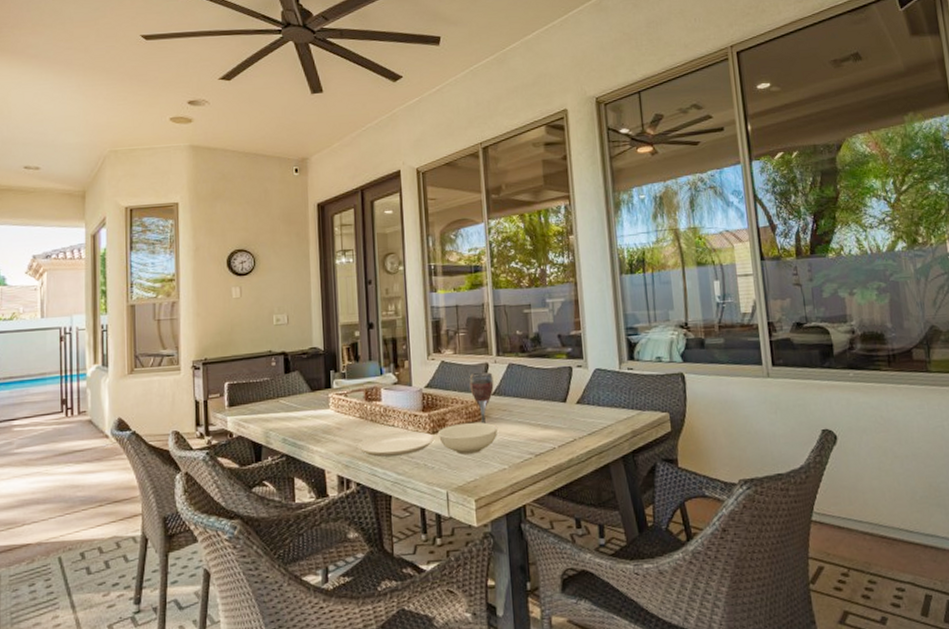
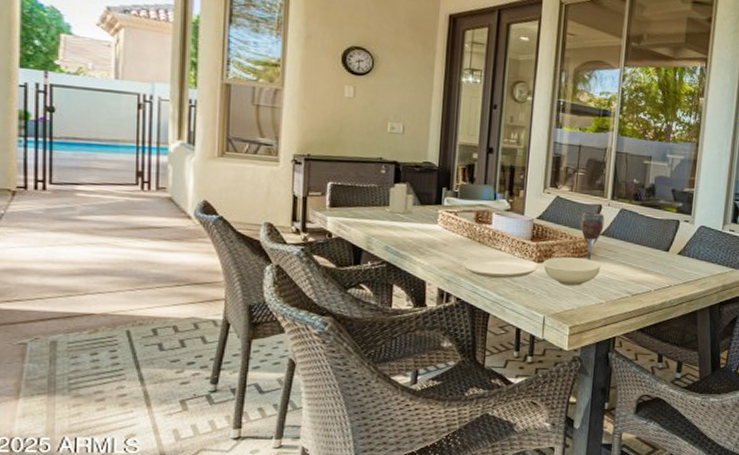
candle: none [282,372,304,404] -> present [389,183,413,215]

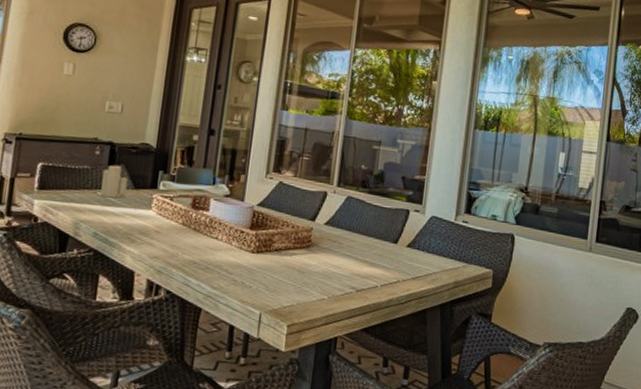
plate: present [463,256,540,278] -> none [175,245,258,270]
bowl: present [543,257,602,286] -> none [261,247,325,280]
cup: present [580,211,605,260] -> none [303,199,330,252]

